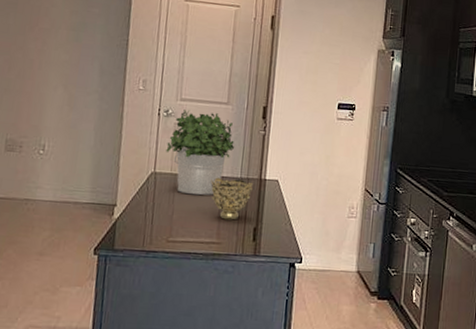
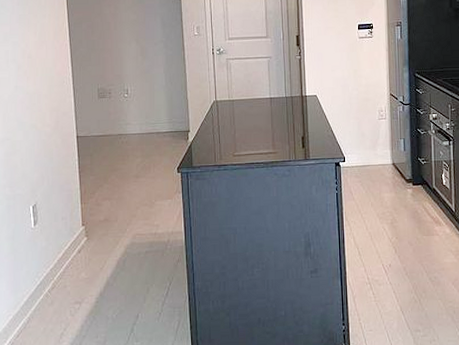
potted plant: present [166,110,235,195] -> none [223,46,278,116]
decorative bowl: present [210,177,254,220] -> none [262,98,297,133]

